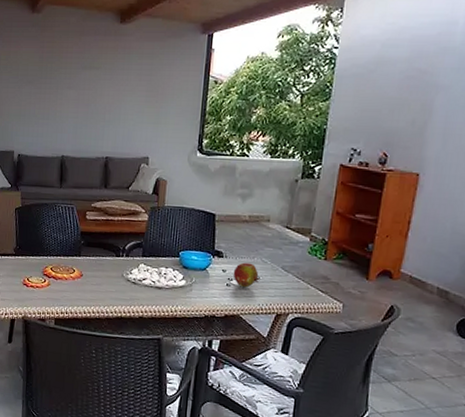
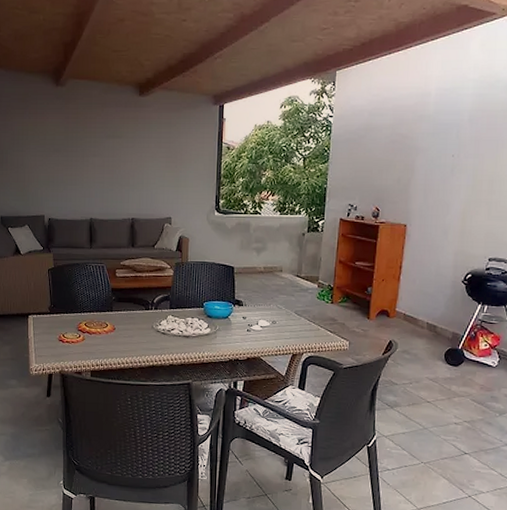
fruit: present [233,262,260,288] -> none [252,309,276,332]

